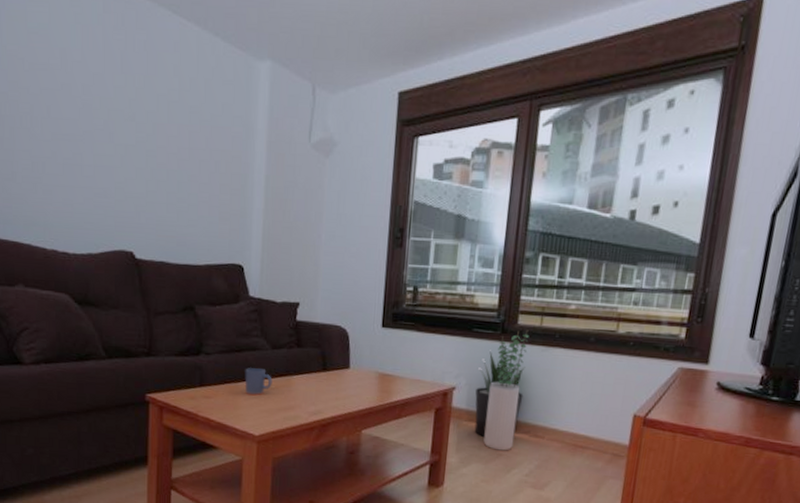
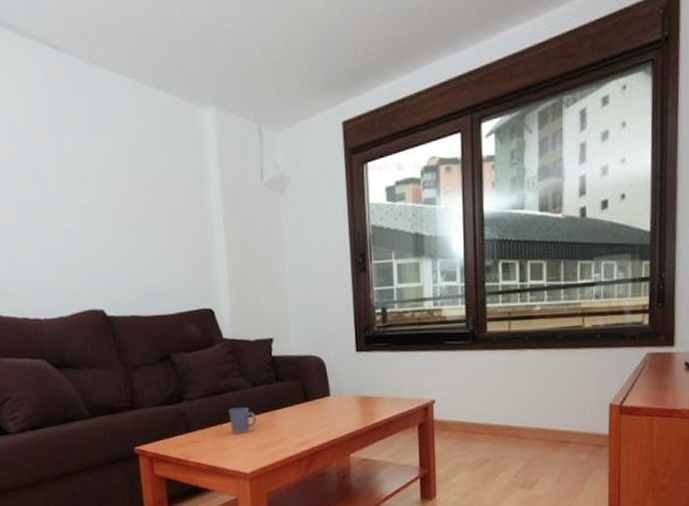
planter: present [474,351,526,437] -> none [455,361,502,445]
vase: present [483,330,530,451] -> none [468,336,500,456]

